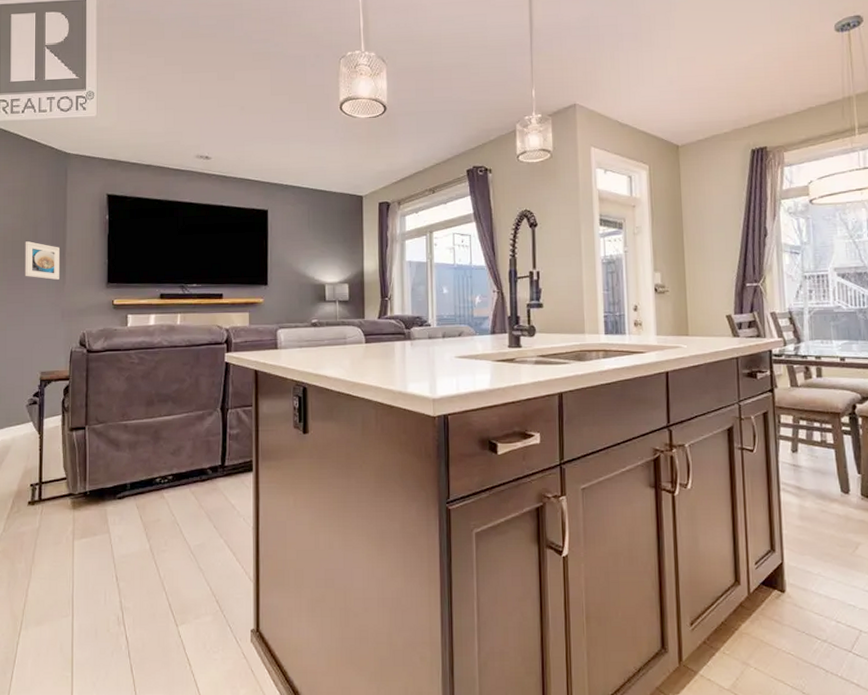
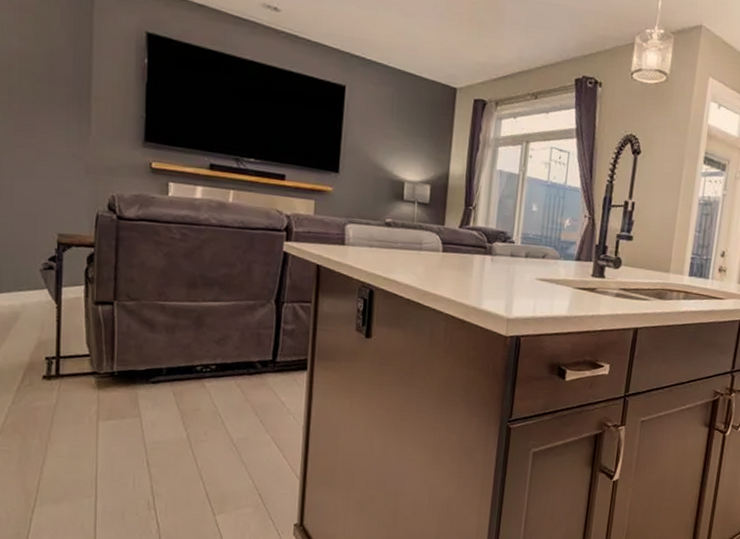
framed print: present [24,241,59,281] -> none [37,73,83,129]

